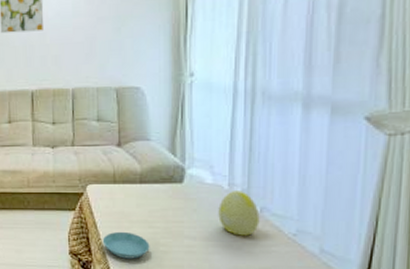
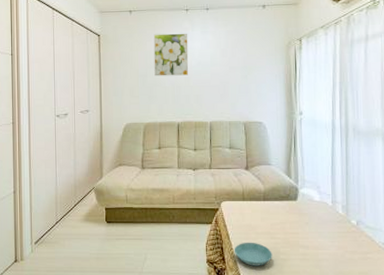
decorative egg: present [218,191,260,236] -> none [325,207,357,245]

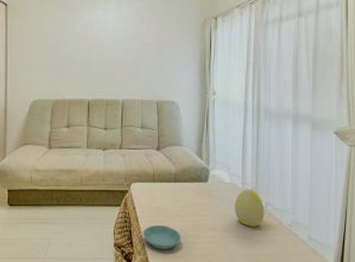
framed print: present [153,33,189,76] -> none [65,6,102,51]
decorative egg: none [325,207,357,245] -> present [234,189,265,227]

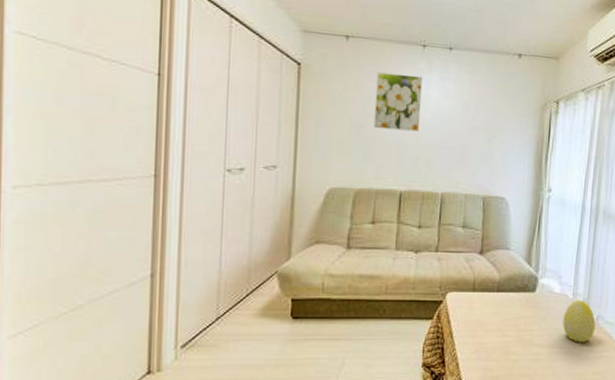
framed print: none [65,6,102,51] -> present [374,72,423,132]
saucer: present [142,225,181,250] -> none [456,341,502,369]

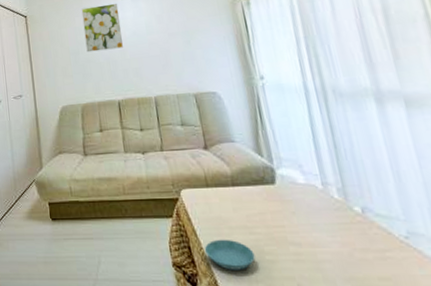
saucer: none [456,341,502,369] -> present [204,239,256,270]
decorative egg: present [562,300,596,342] -> none [317,190,365,240]

